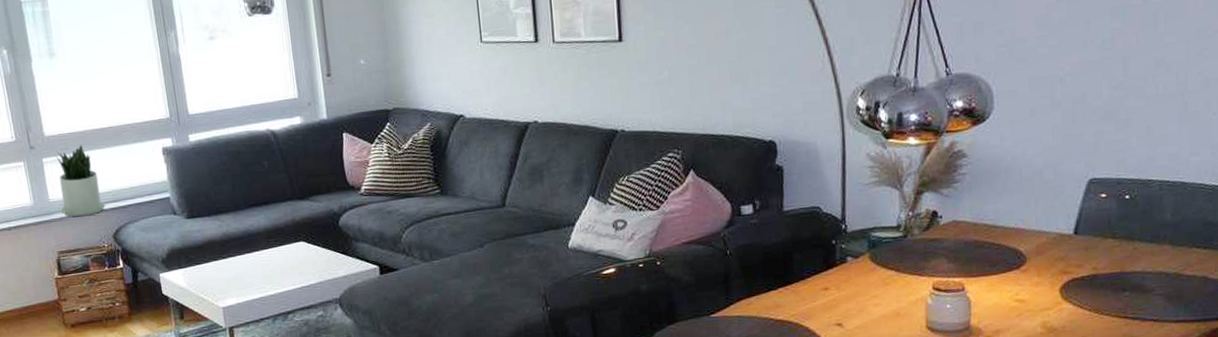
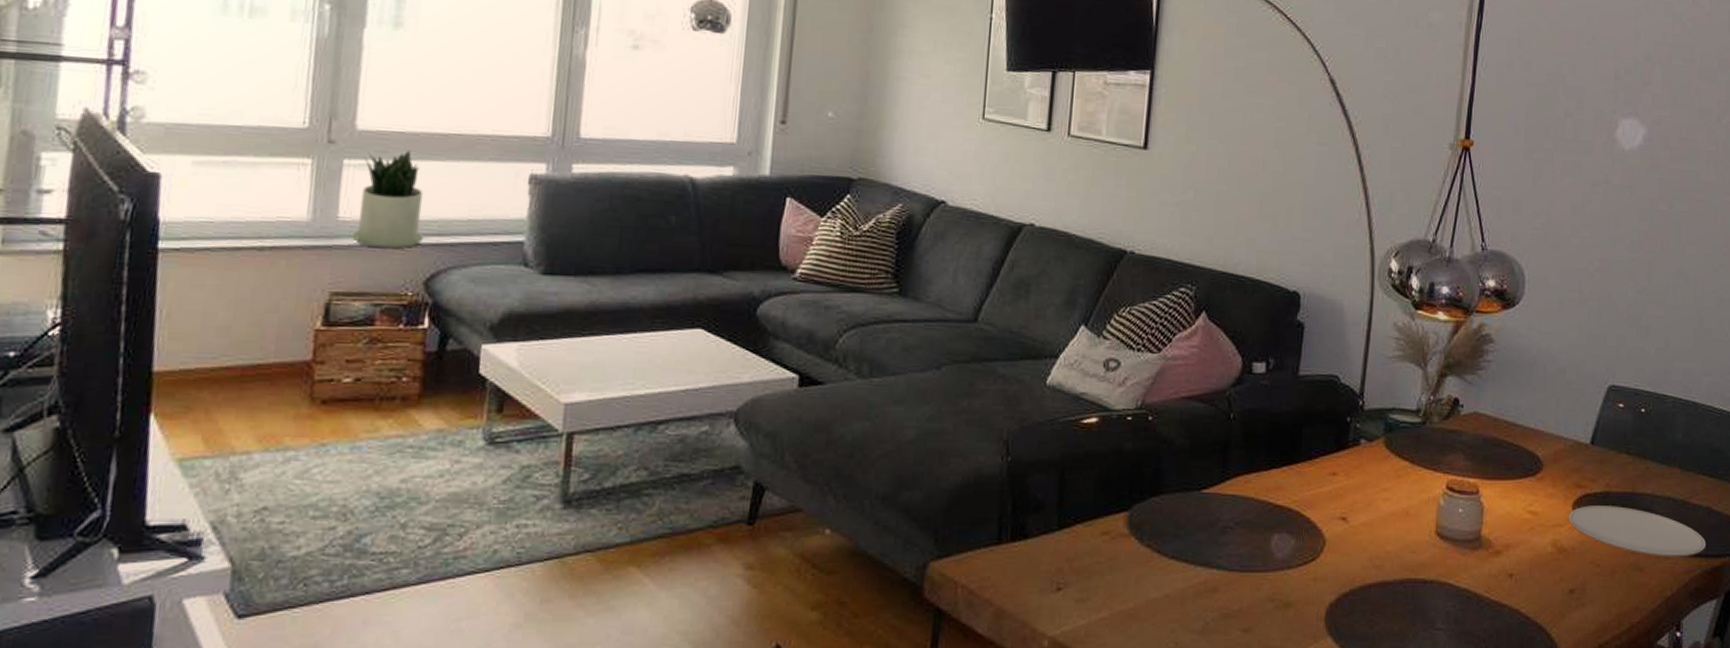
plate: none [1057,285,1204,326] -> present [1569,505,1707,558]

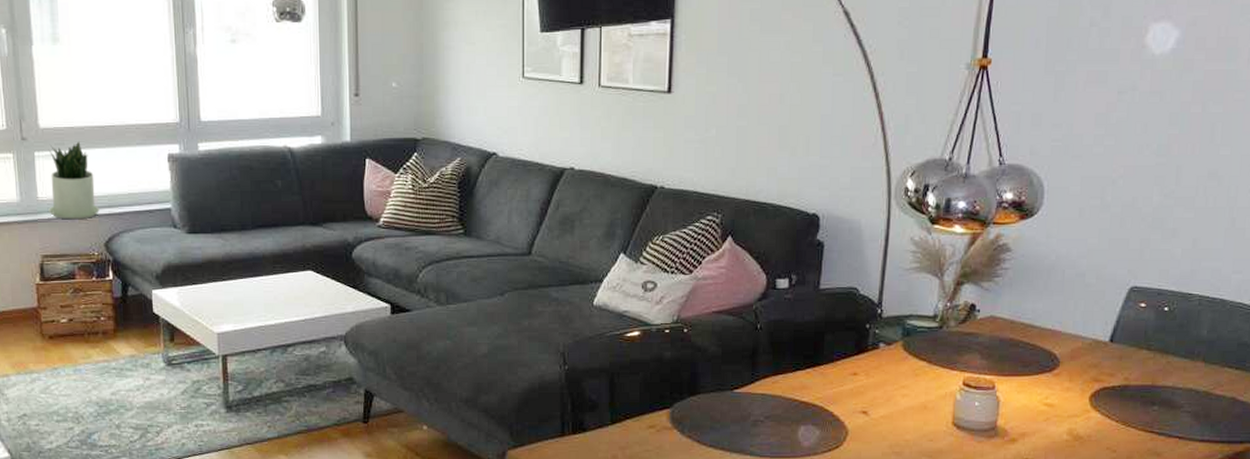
plate: present [1569,505,1707,558] -> none [1085,398,1229,444]

